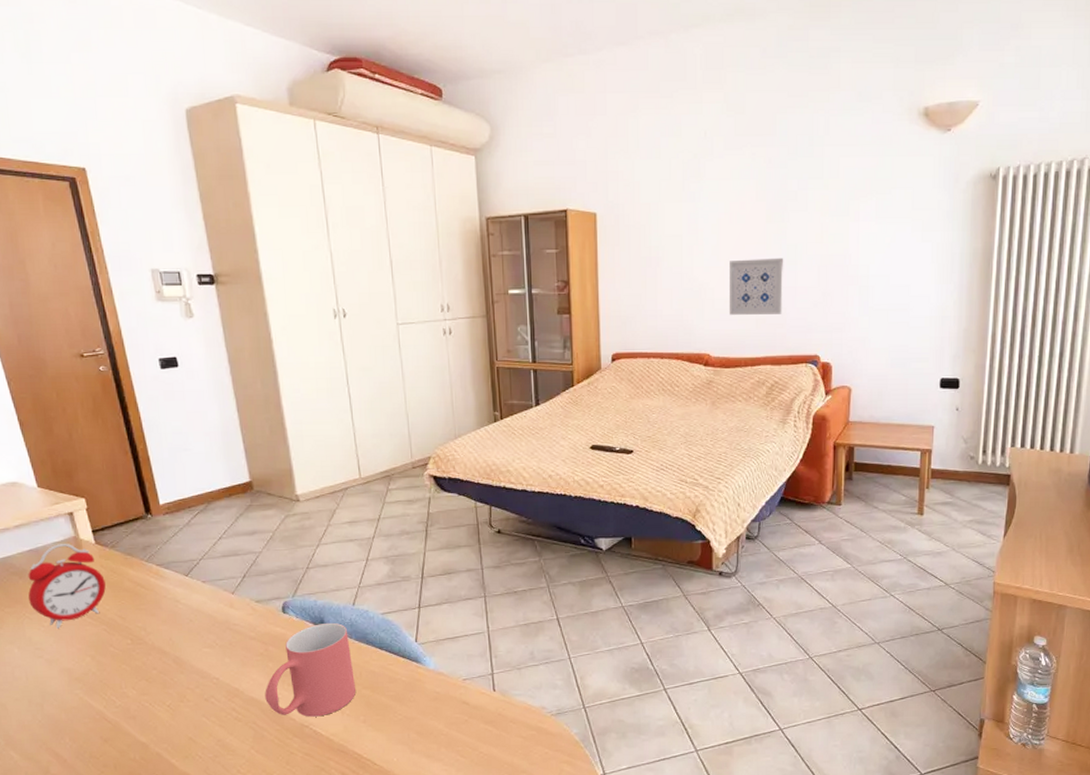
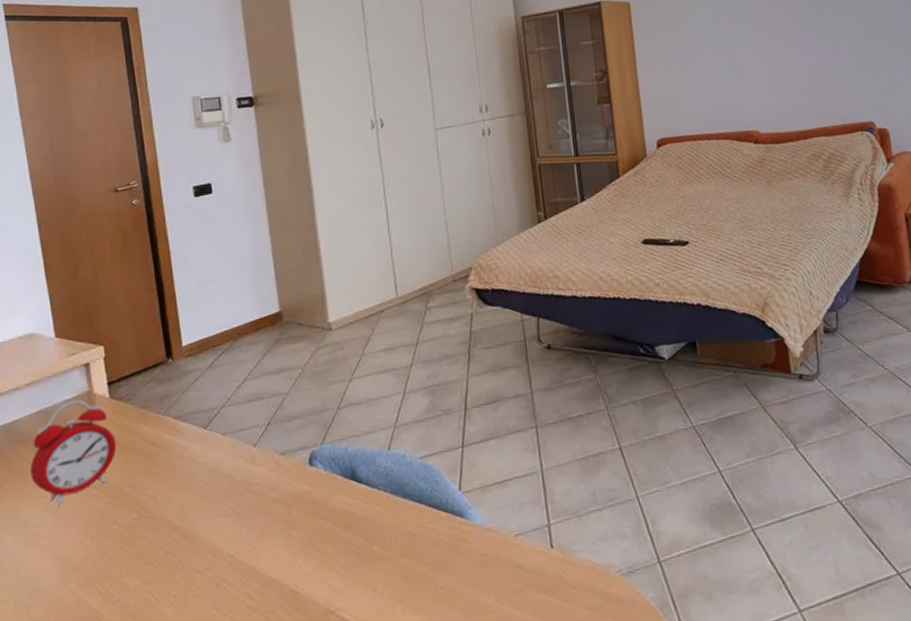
mug: present [265,622,357,717] -> none [285,473,392,600]
wall art: present [728,257,784,315] -> none [768,27,829,89]

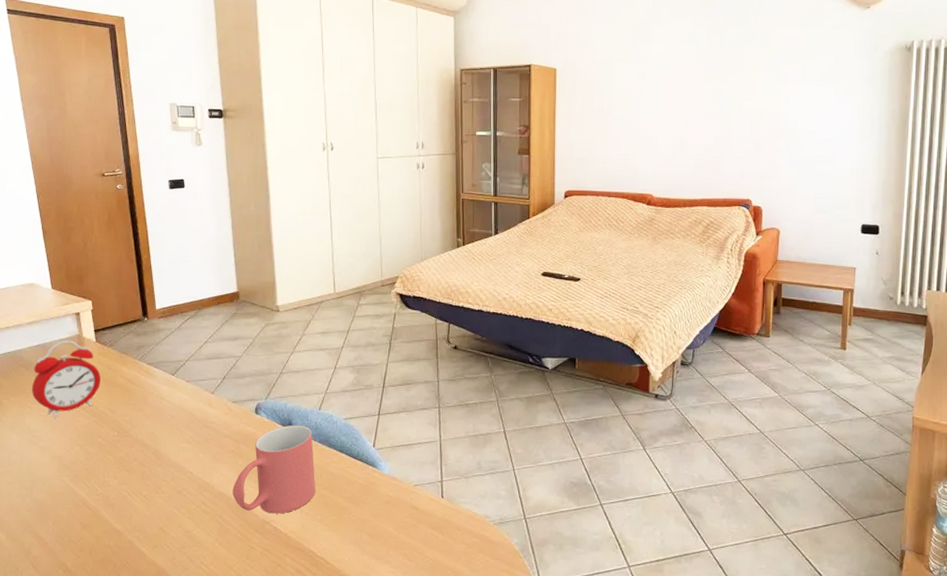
mug: none [285,473,392,600] -> present [232,425,316,514]

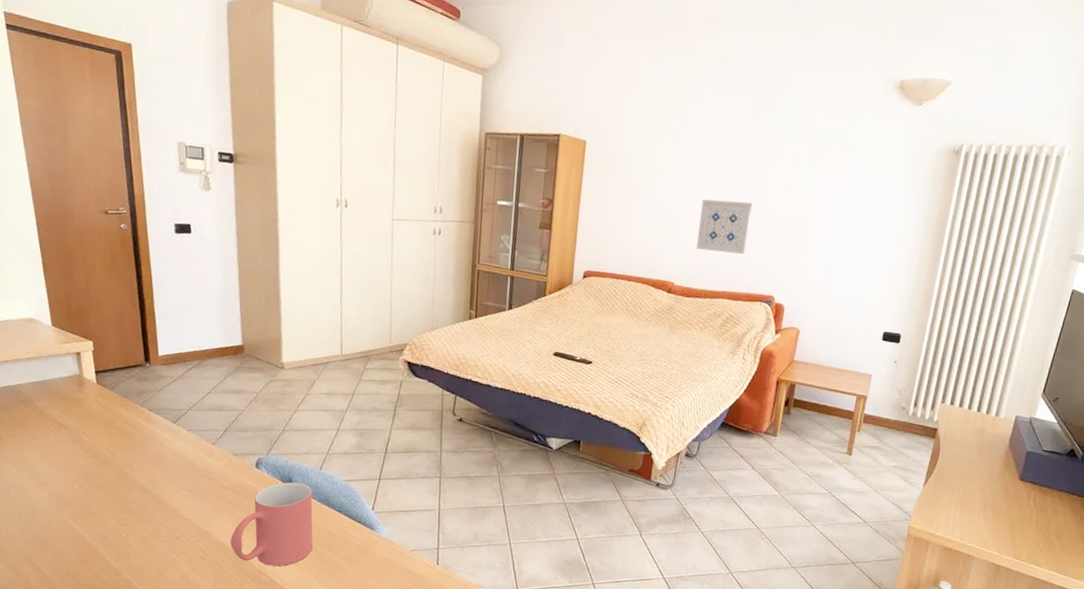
alarm clock: present [32,341,101,418] -> none [31,379,101,456]
wall art: none [670,112,721,162] -> present [696,199,753,254]

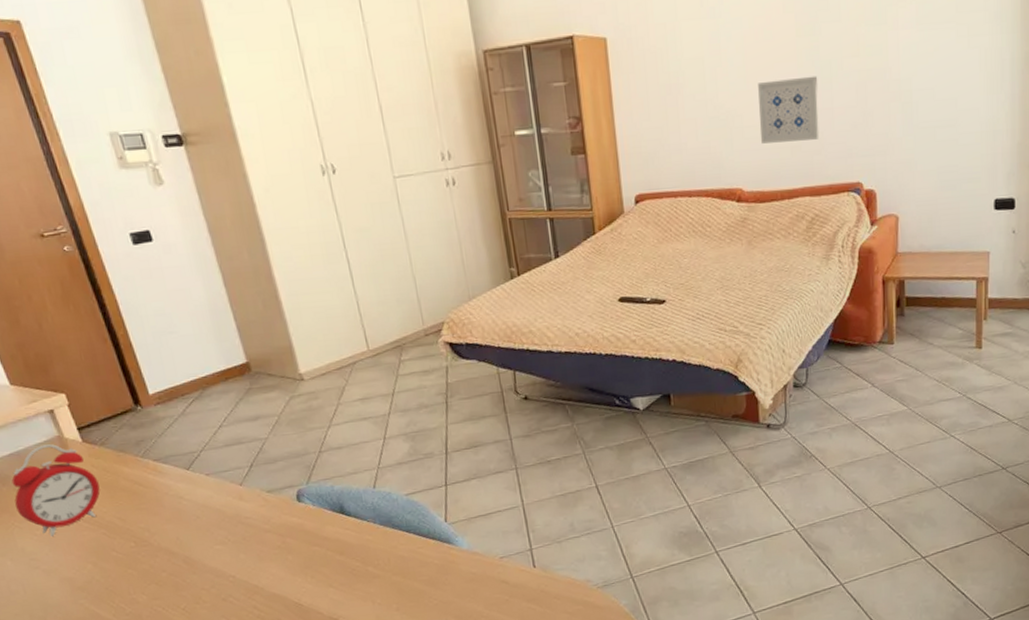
alarm clock: none [31,379,101,456] -> present [11,444,101,536]
mug: present [230,482,313,567] -> none [287,508,386,610]

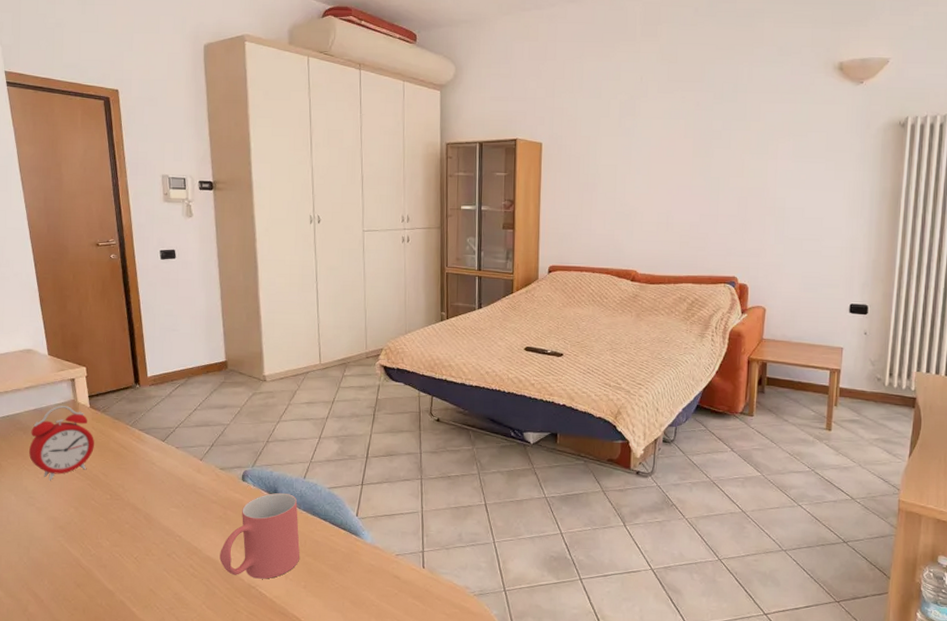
mug: none [287,508,386,610] -> present [220,492,300,579]
wall art: present [758,76,820,144] -> none [655,188,708,238]

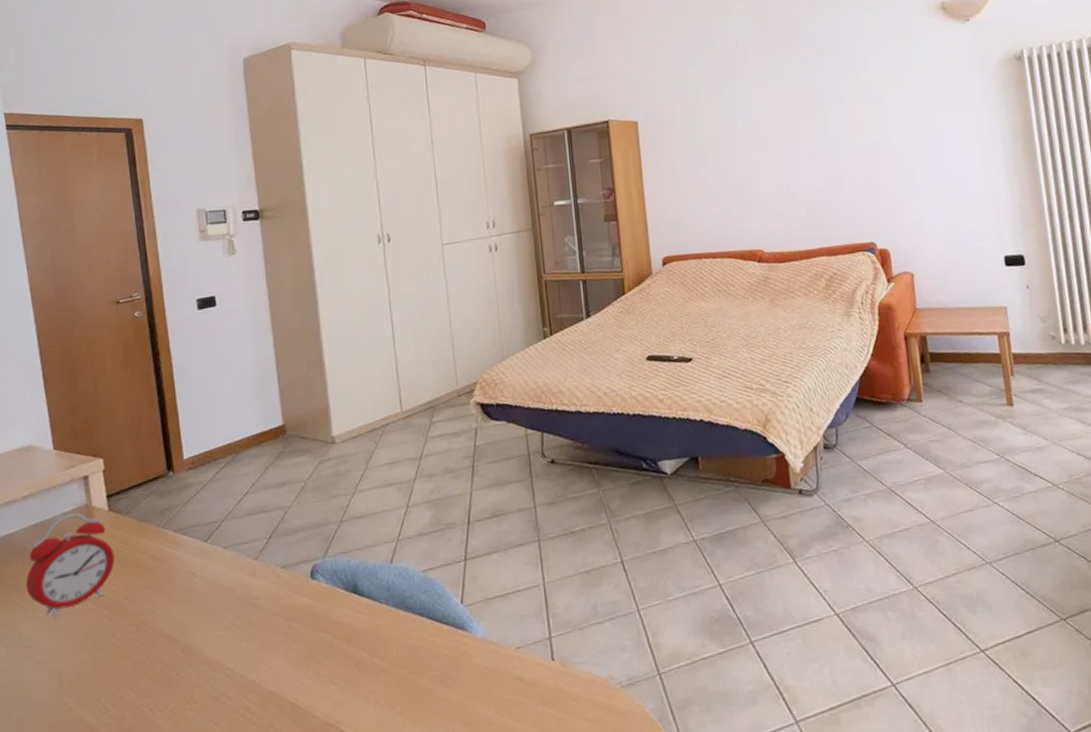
mug: present [220,492,300,579] -> none [285,586,392,713]

